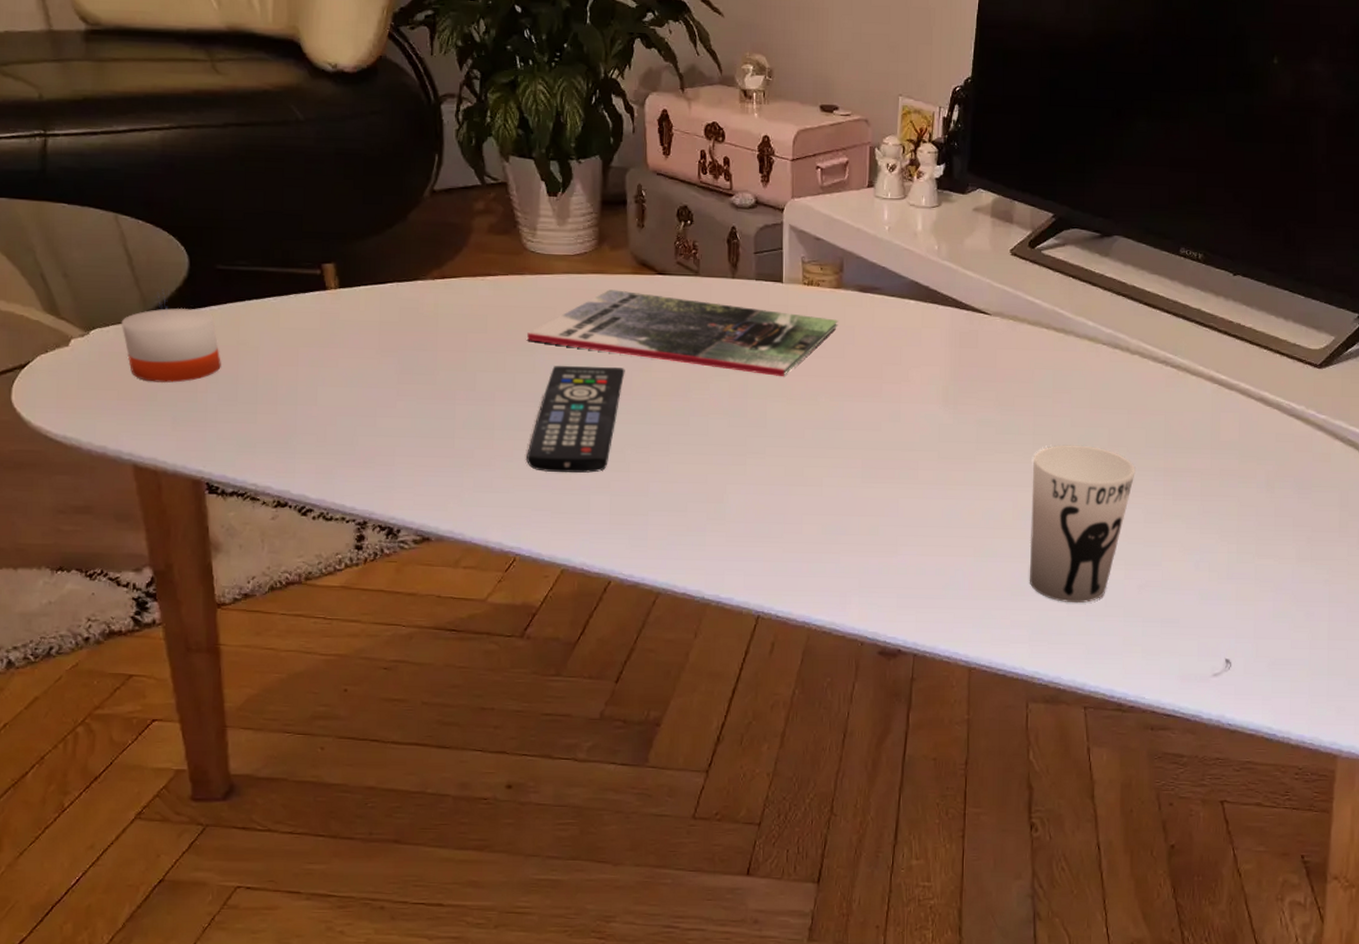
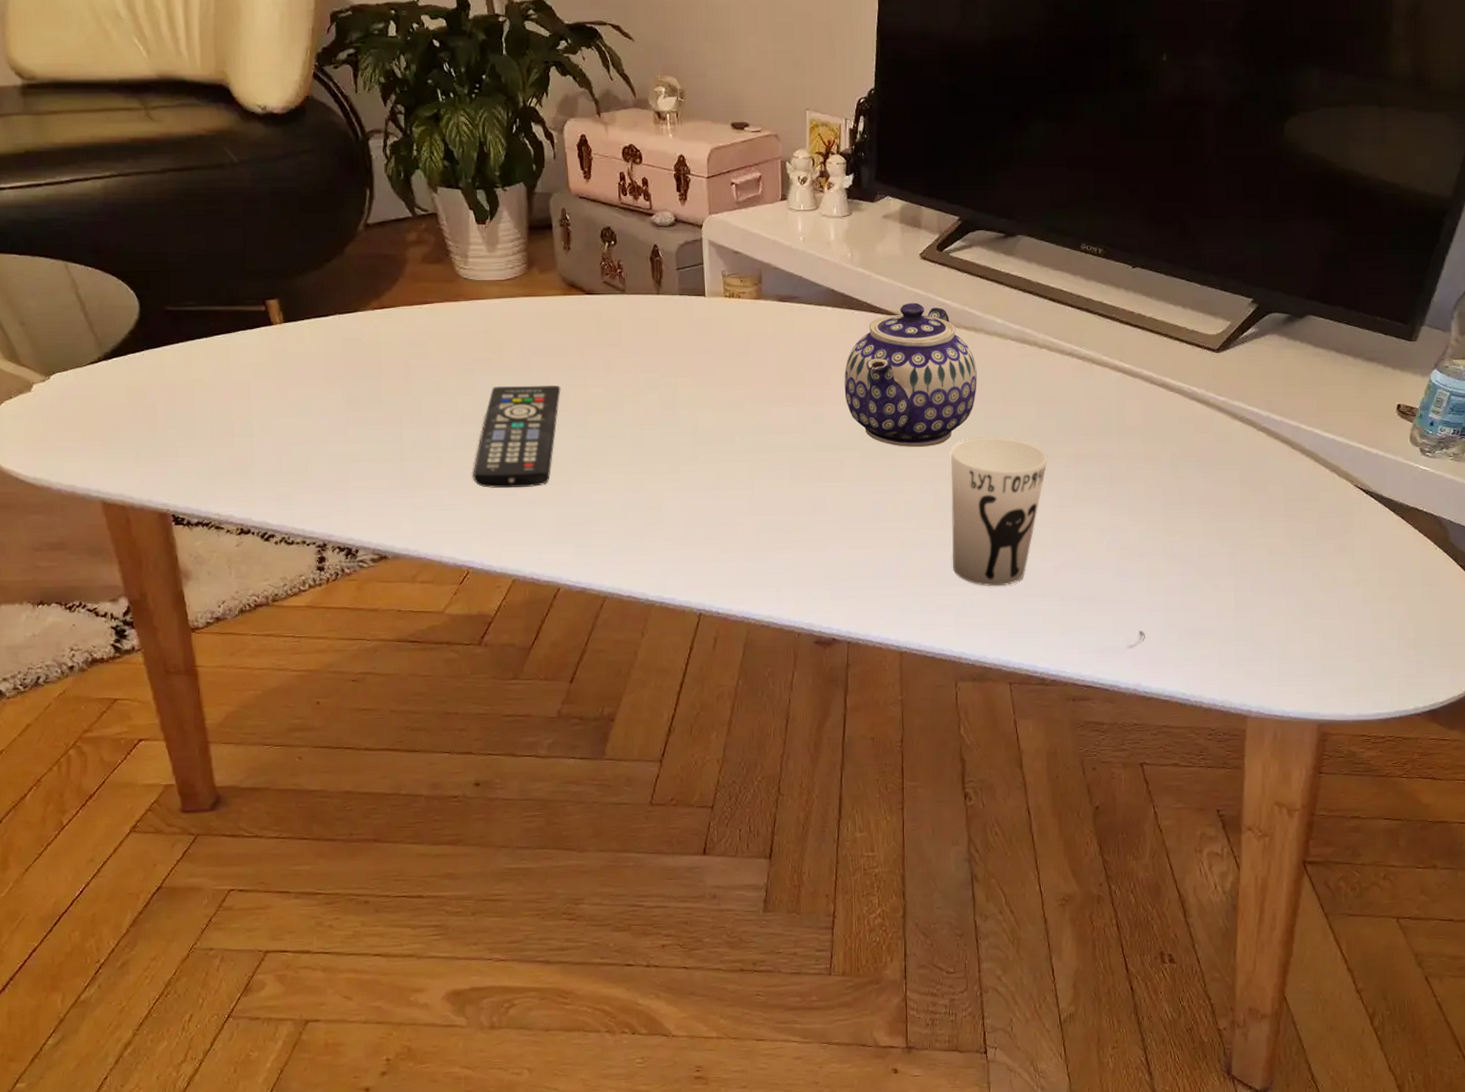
candle: present [121,290,221,384] -> none [79,333,178,423]
magazine: present [527,289,838,377] -> none [466,311,760,387]
teapot: none [924,300,1065,452] -> present [844,302,977,447]

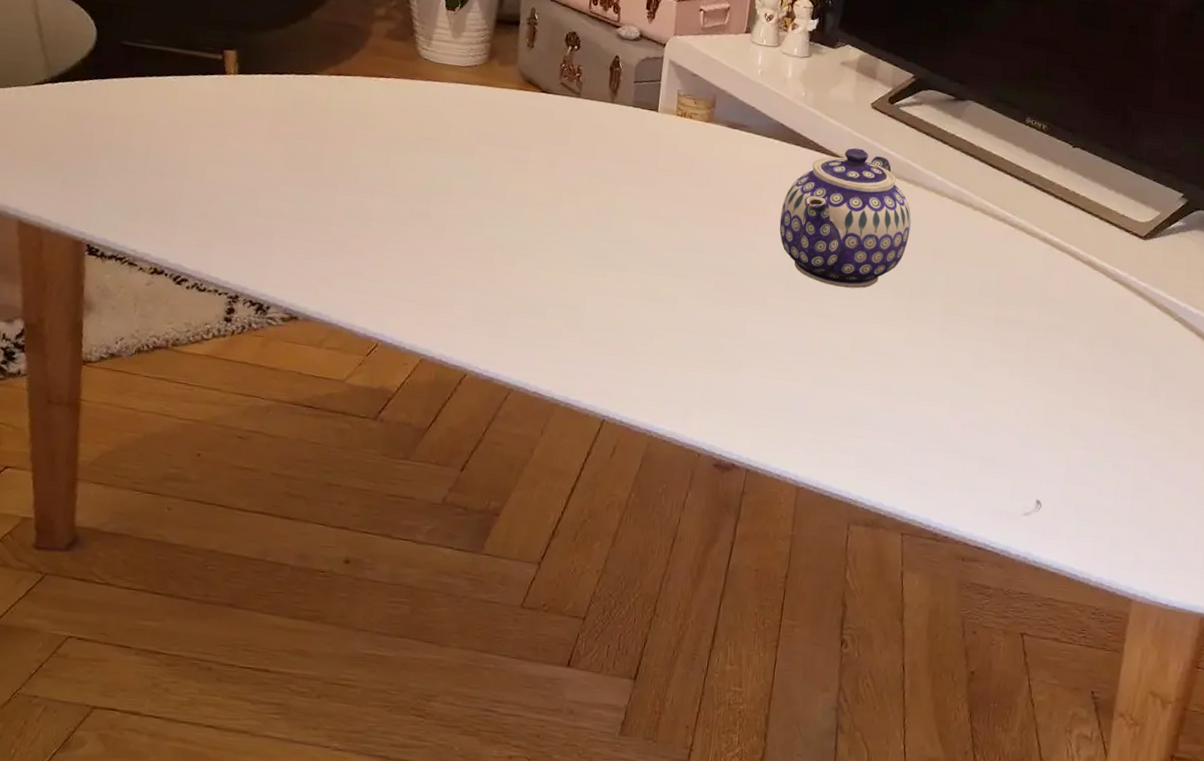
remote control: present [472,385,561,489] -> none [398,167,502,271]
cup: present [951,437,1049,587] -> none [861,287,969,436]

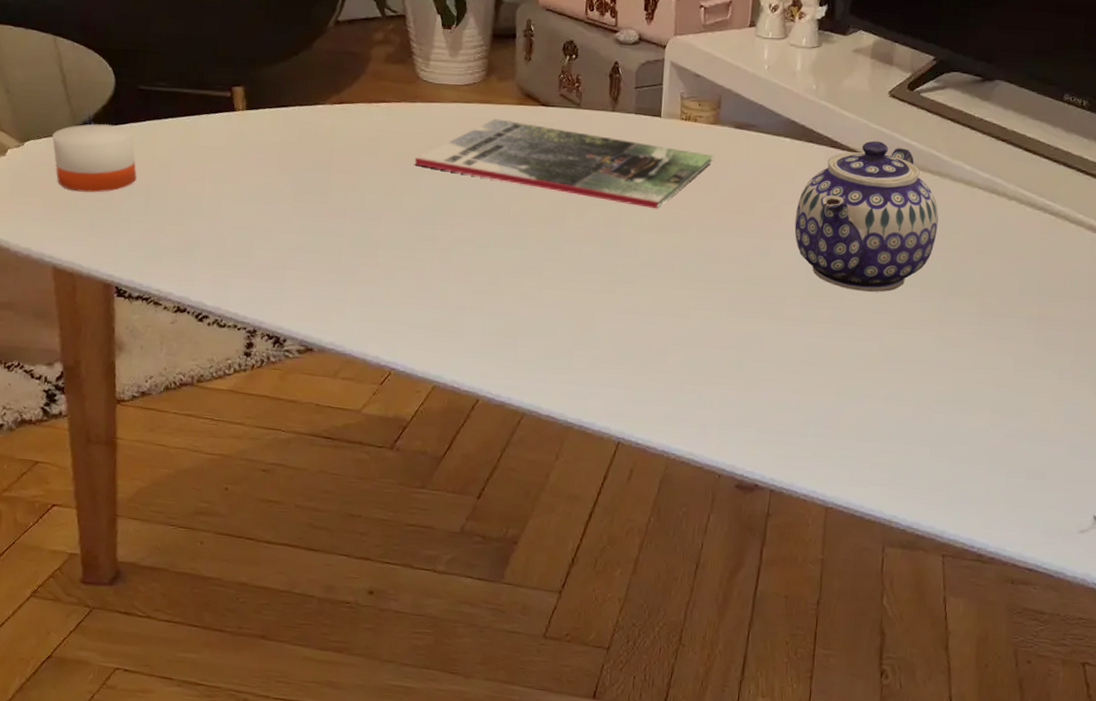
candle: none [23,58,116,147] -> present [52,107,137,193]
magazine: none [412,101,706,199] -> present [415,119,713,209]

